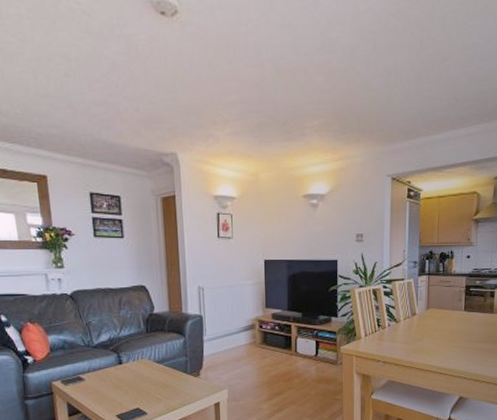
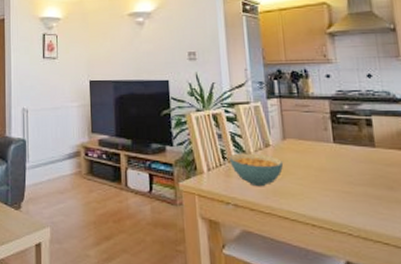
cereal bowl: none [383,321,425,347] -> present [229,153,284,187]

